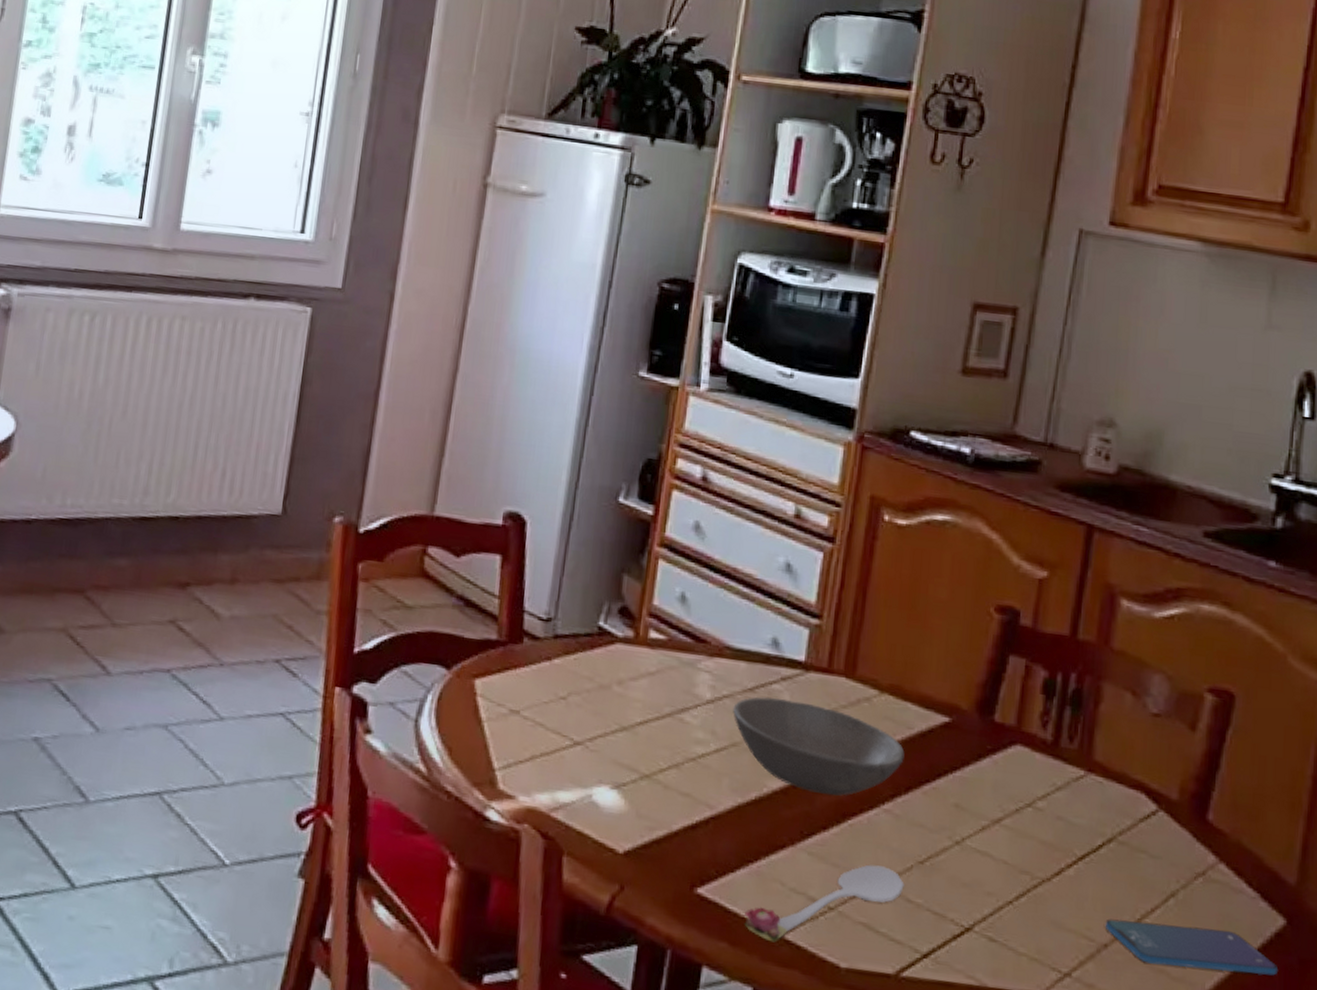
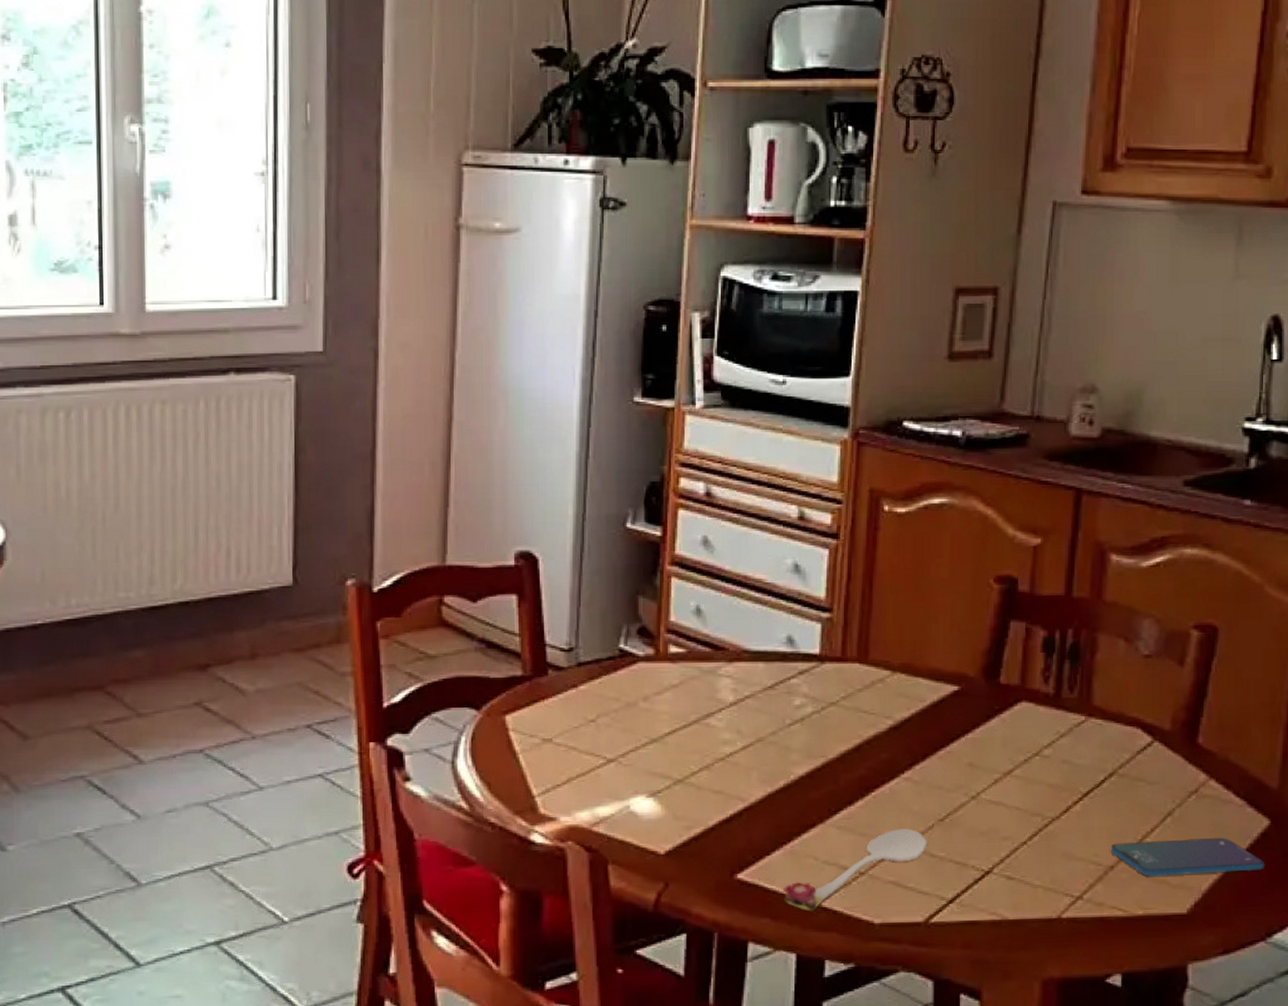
soup bowl: present [733,696,905,797] -> none [756,691,919,773]

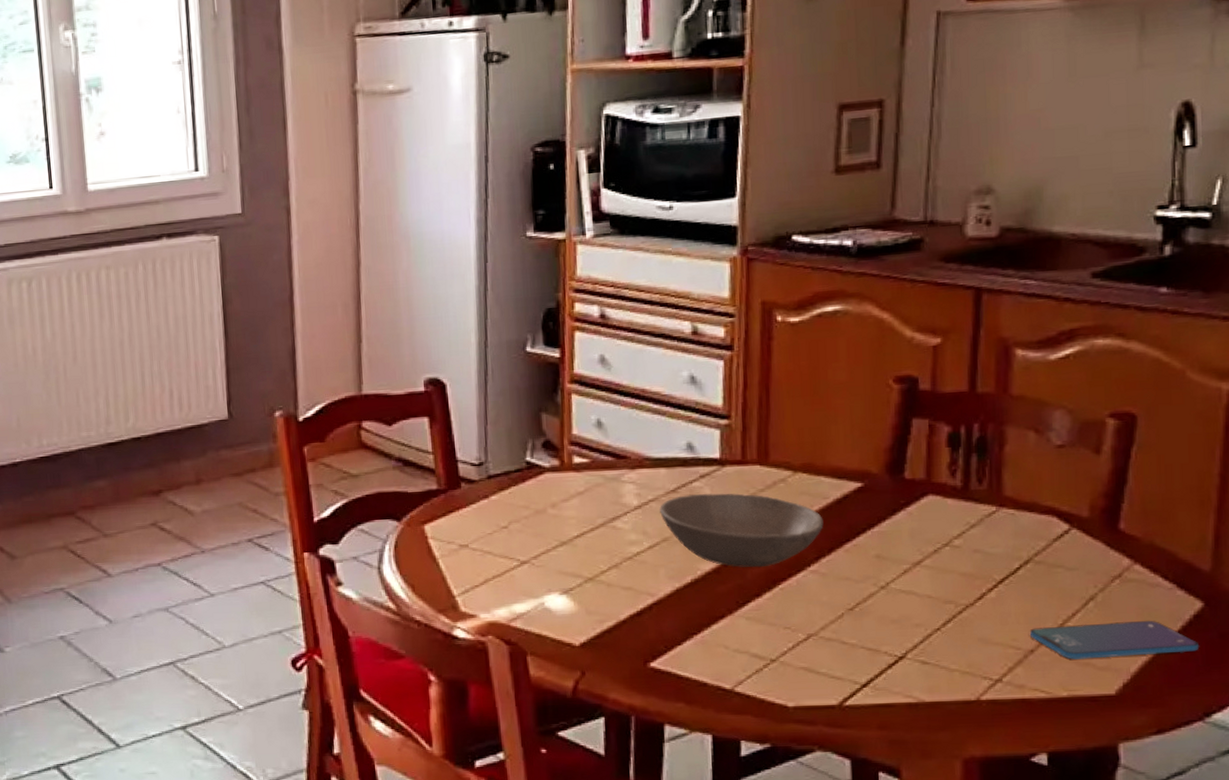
soup bowl: none [756,691,919,773] -> present [659,493,824,568]
spoon: present [783,829,927,911] -> none [696,618,838,696]

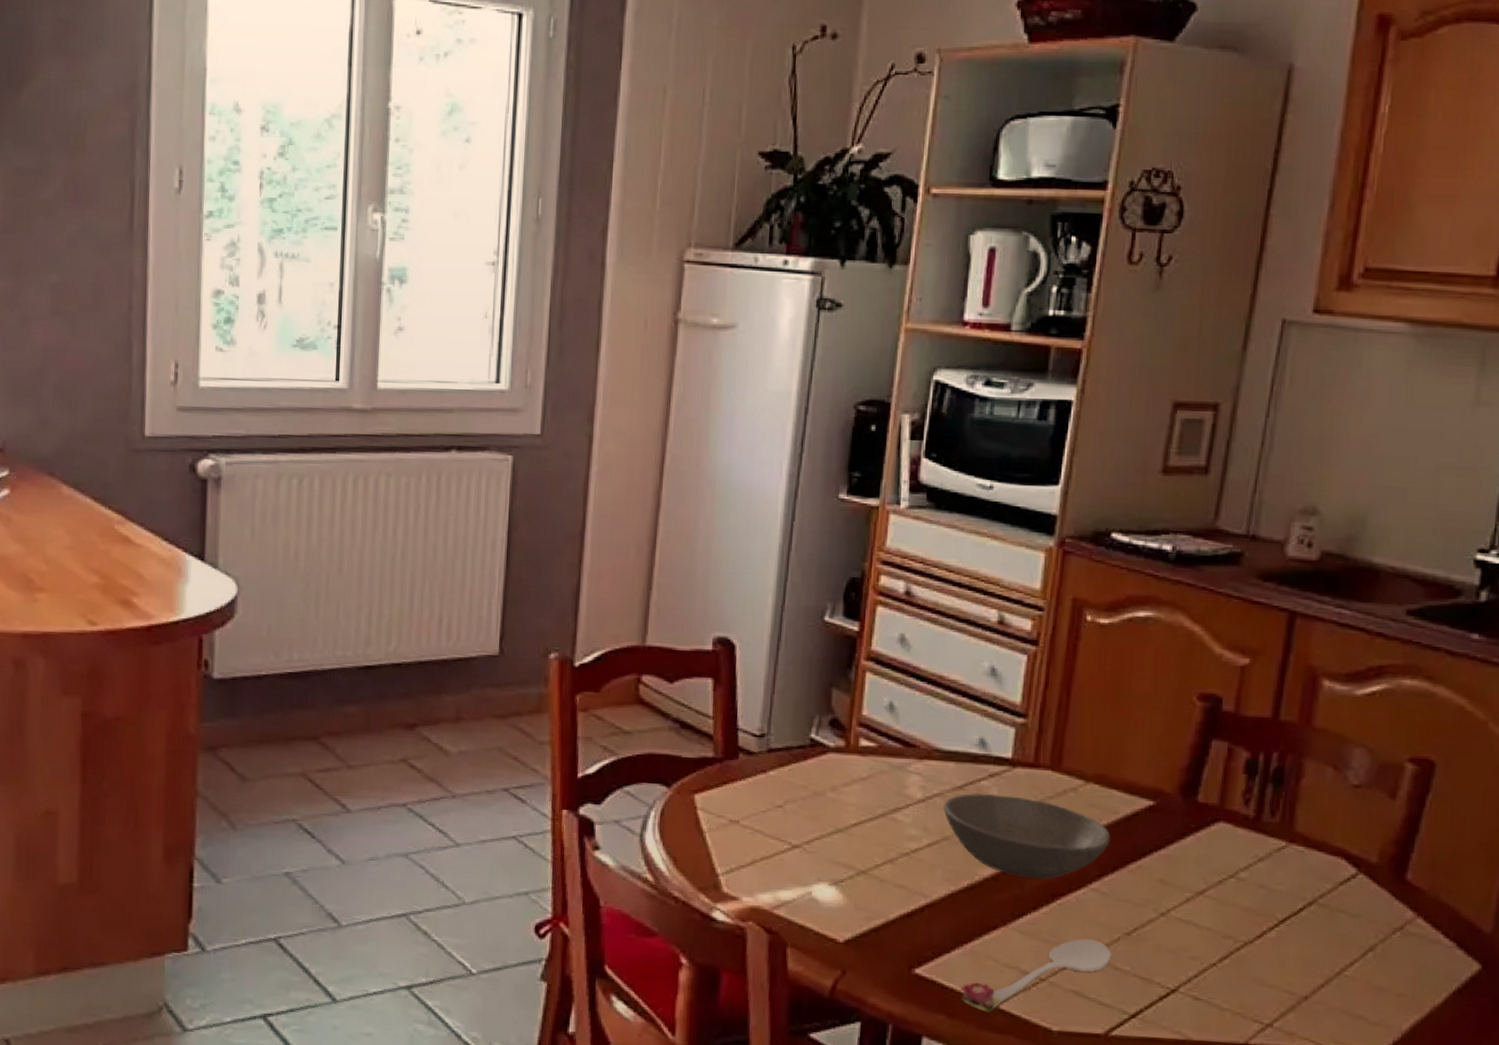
spoon: none [696,618,838,696] -> present [960,938,1112,1013]
smartphone: present [1029,620,1200,660] -> none [1305,973,1473,1016]

